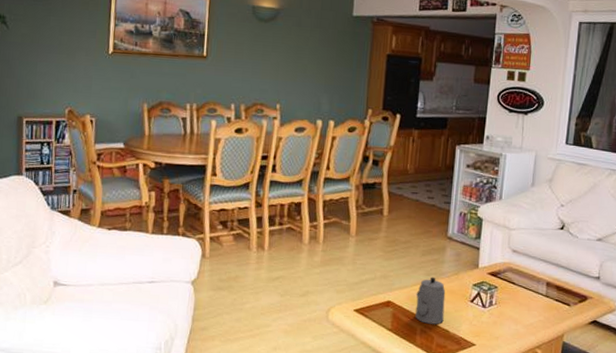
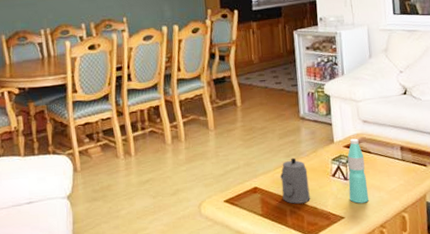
water bottle: none [484,266,507,333] -> present [347,138,370,204]

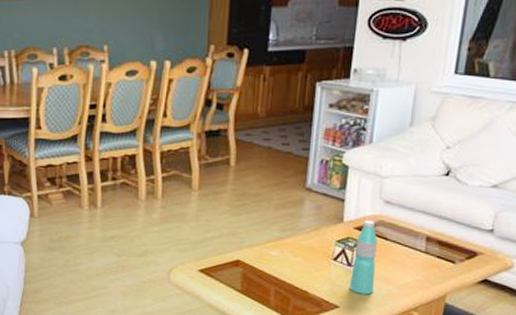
teapot: present [280,157,310,204] -> none [268,233,304,285]

